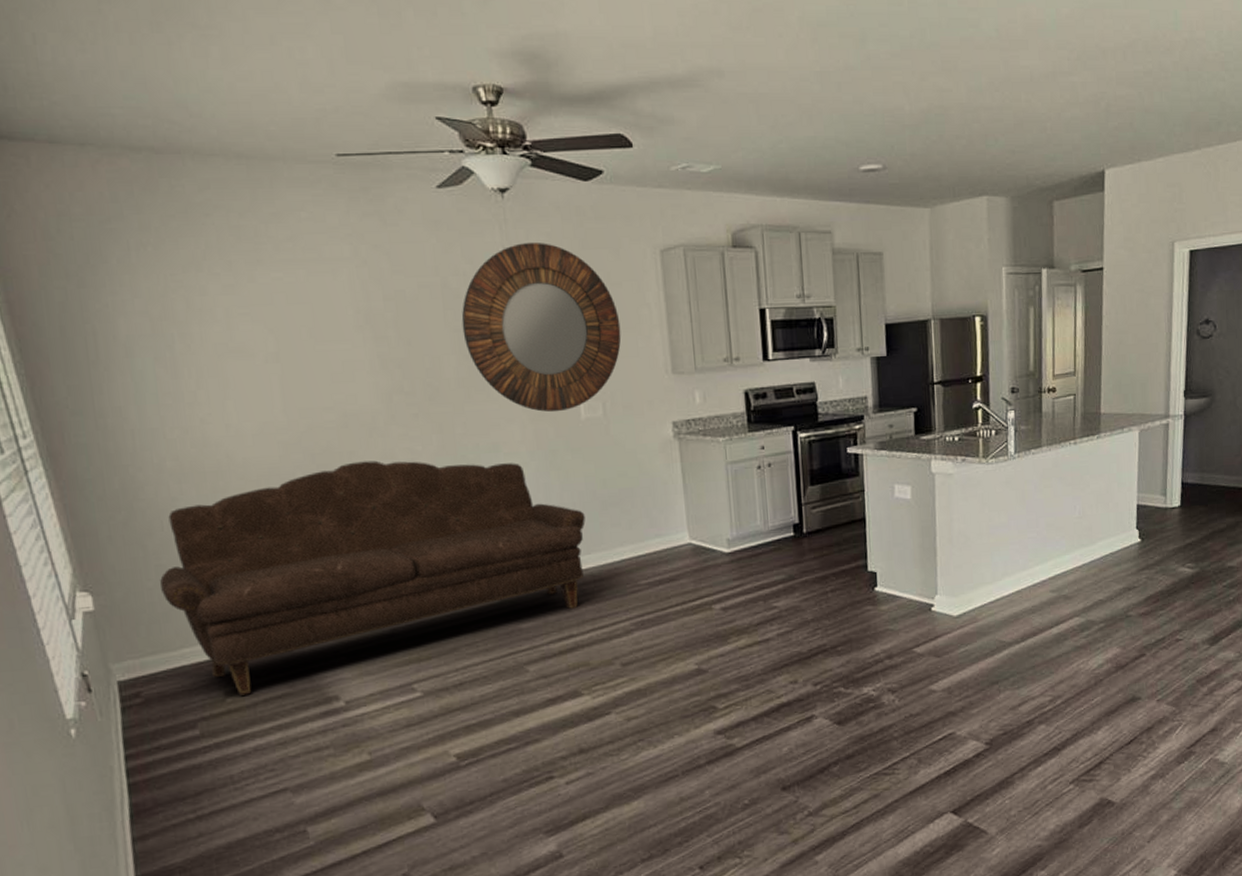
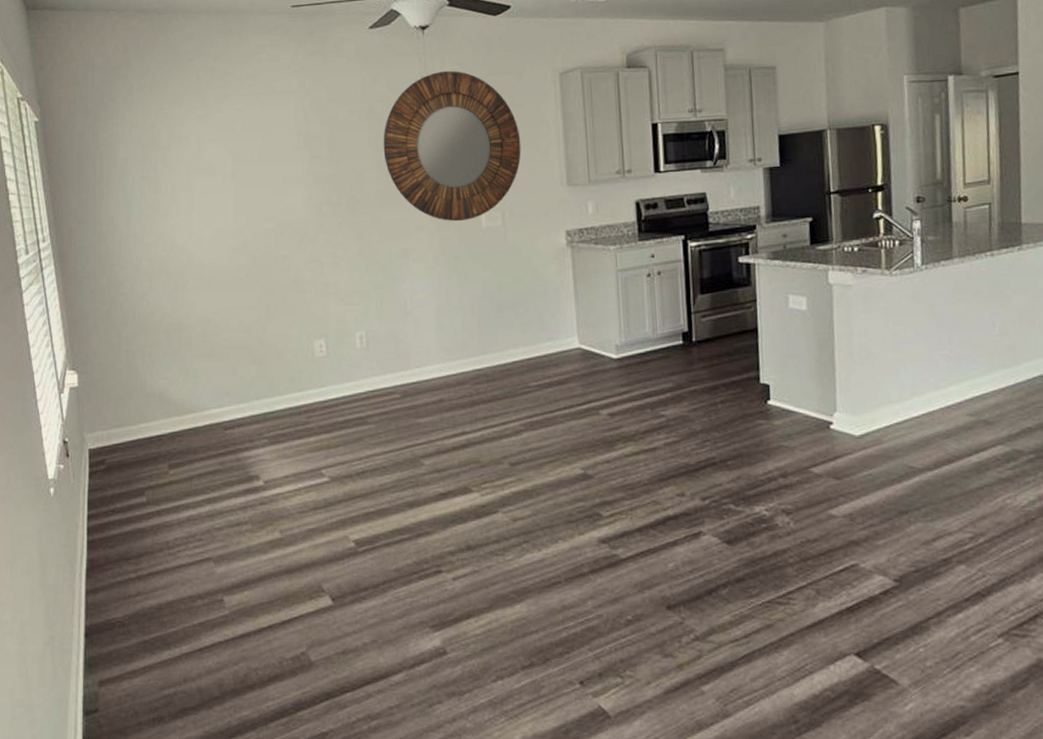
sofa: present [160,460,586,696] -> none [129,264,482,469]

